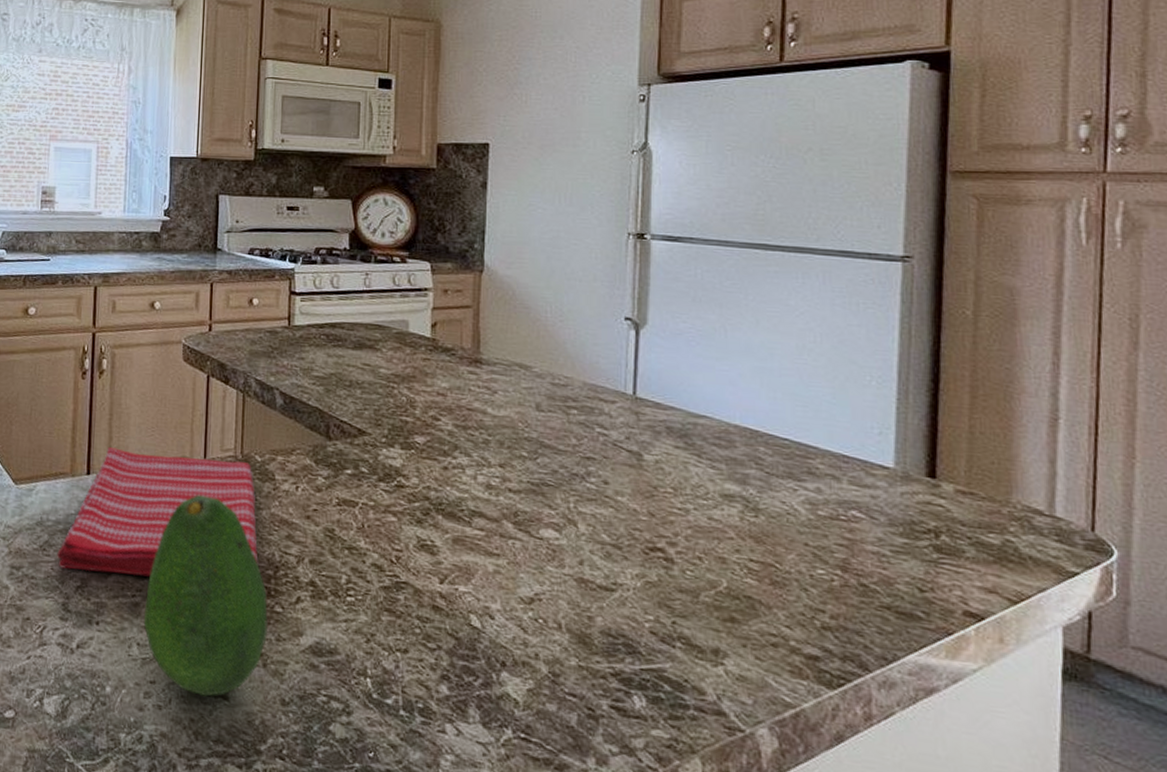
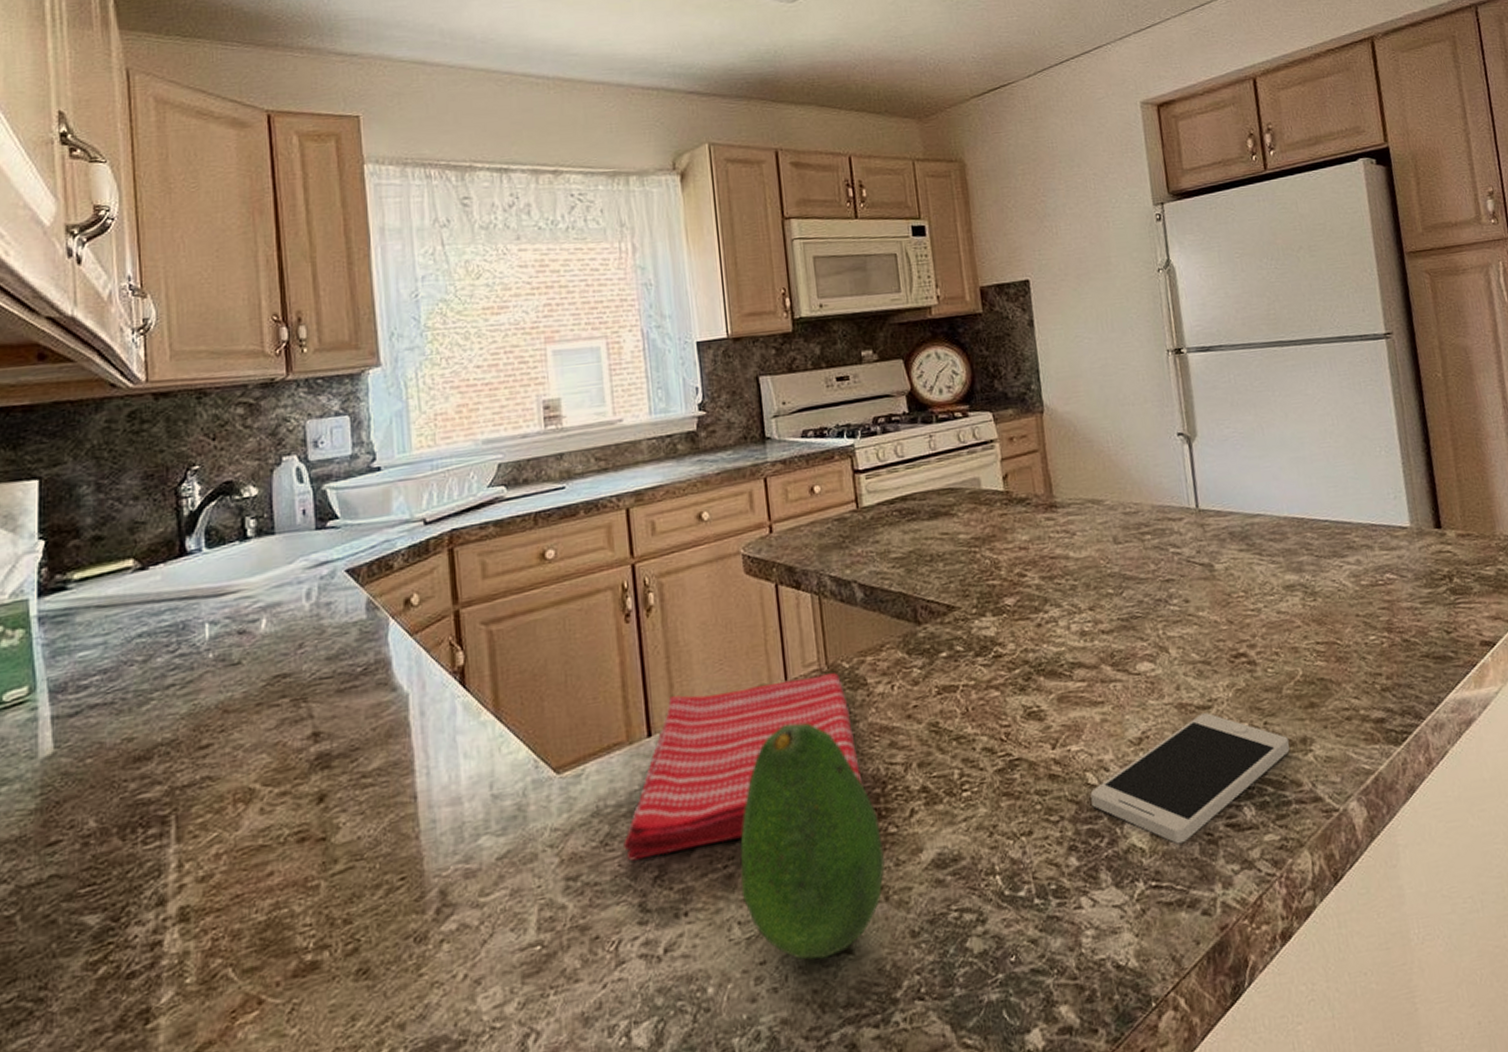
smartphone: none [471,594,699,709] -> present [1090,713,1290,844]

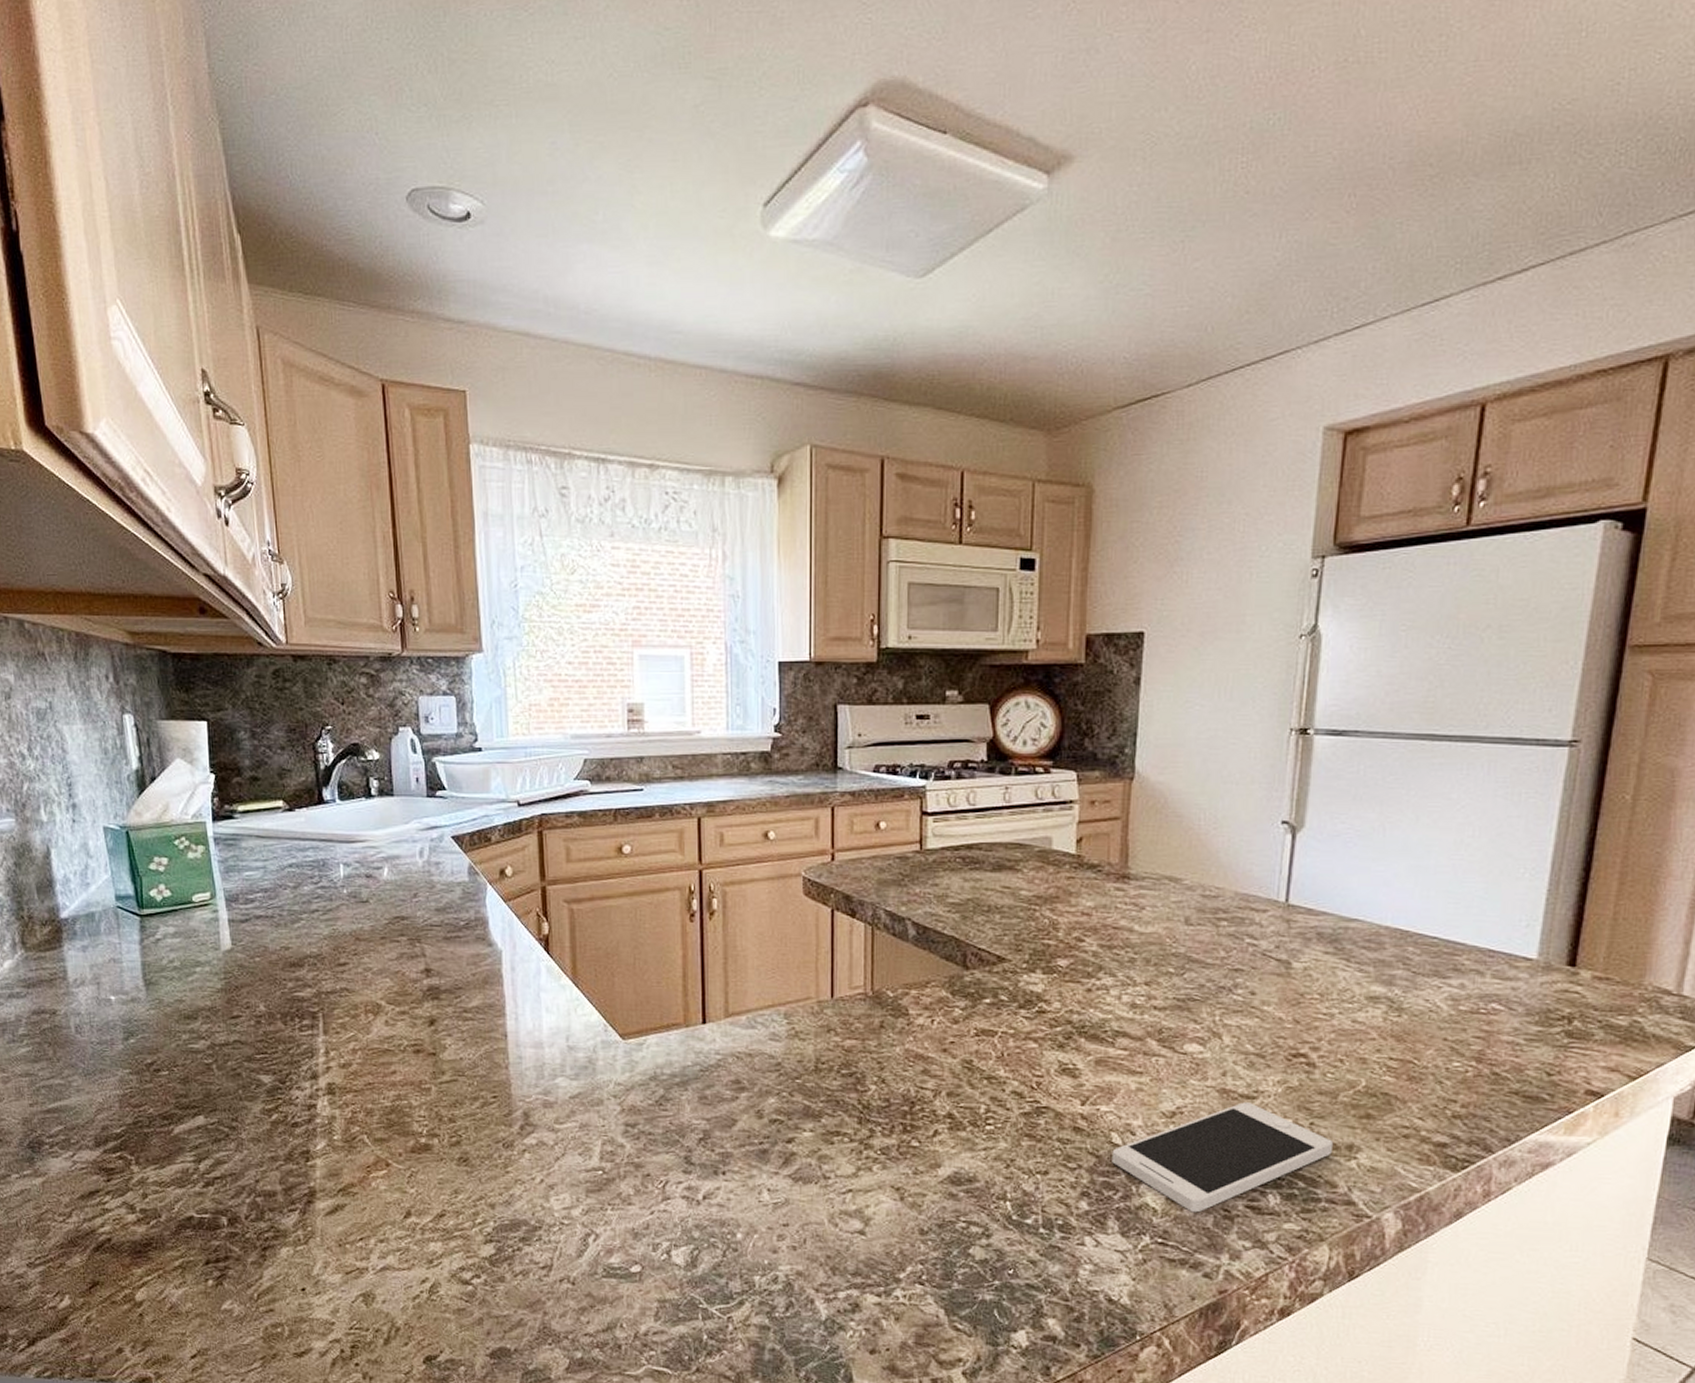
dish towel: present [623,673,863,861] -> none [675,993,893,1123]
fruit: present [740,723,885,960] -> none [773,1036,904,1234]

